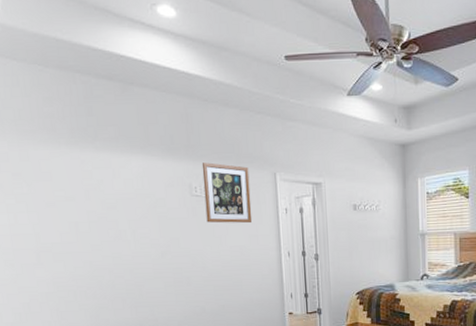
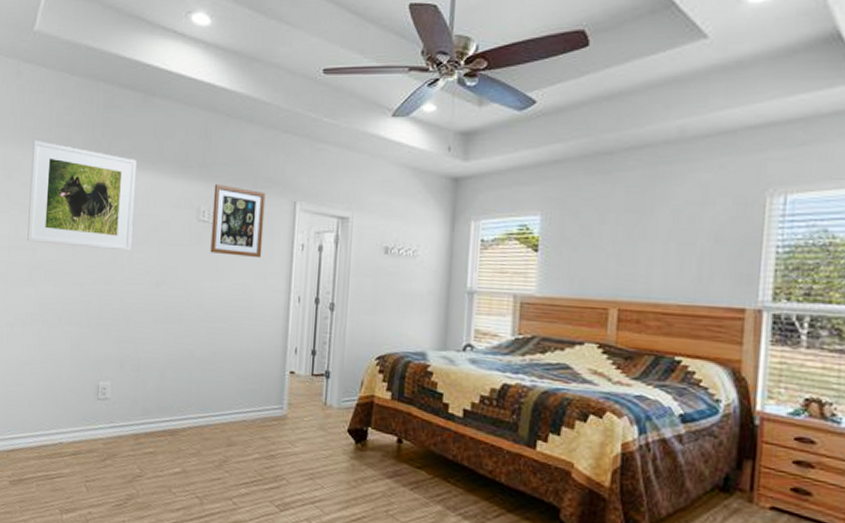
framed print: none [17,132,133,228] -> present [27,141,136,251]

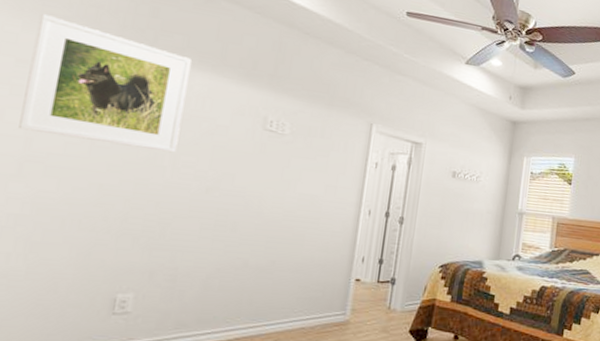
wall art: present [210,184,266,257] -> none [276,97,342,171]

